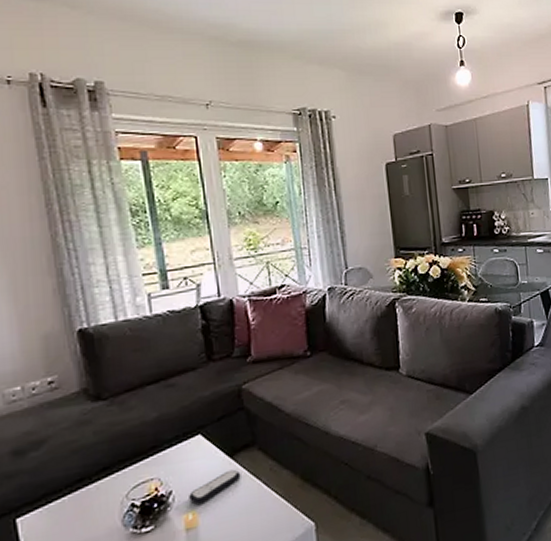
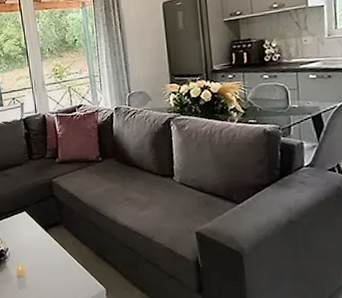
remote control: present [189,469,241,505] -> none [19,239,53,260]

